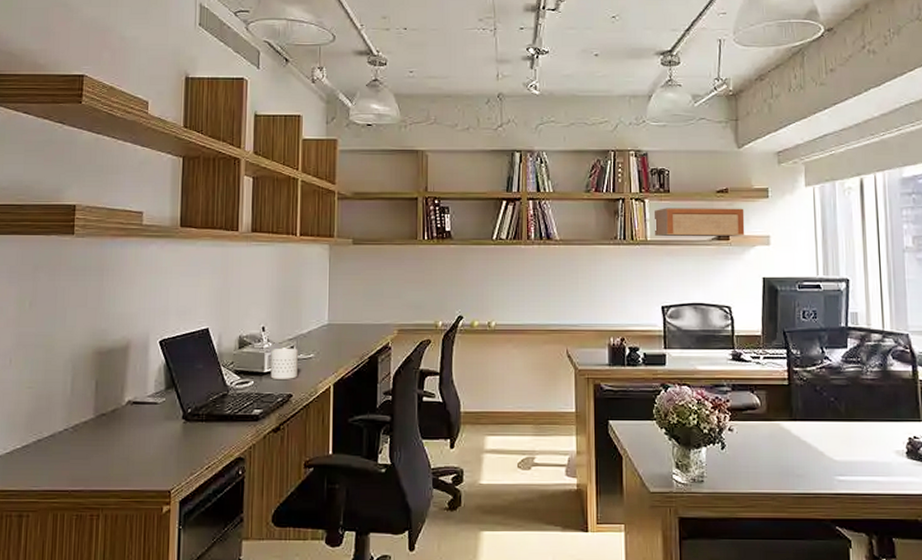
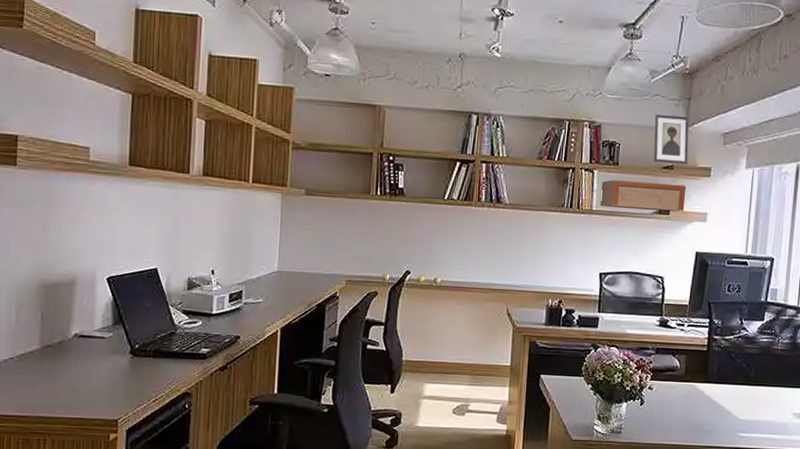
mug: present [270,348,298,379] -> none [218,291,247,322]
picture frame: none [703,138,742,186] -> present [653,114,689,164]

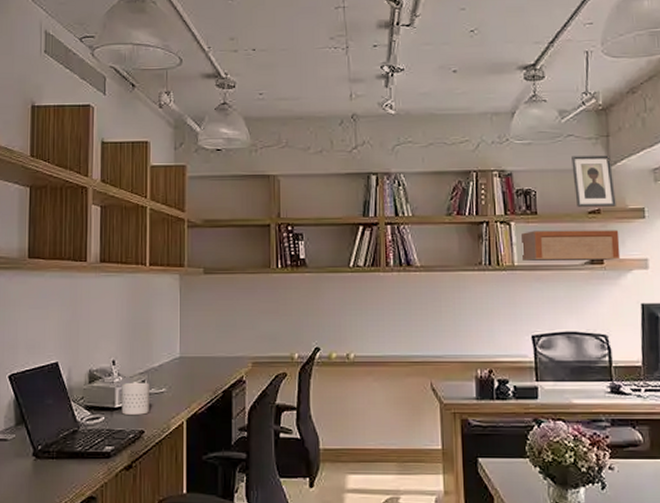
mug: none [218,291,247,322] -> present [121,382,149,415]

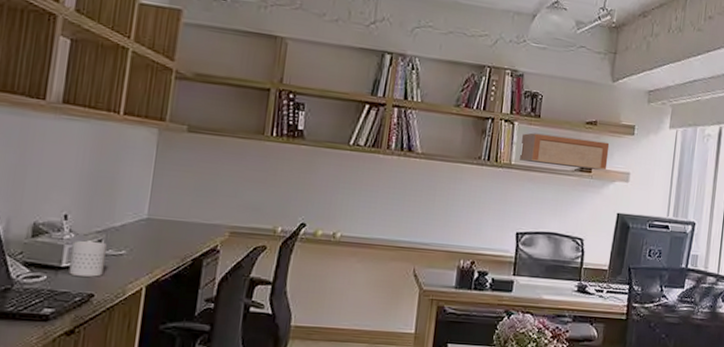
picture frame: present [571,155,616,207] -> none [577,67,614,121]

